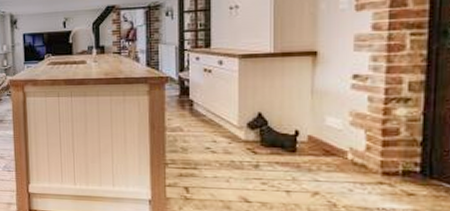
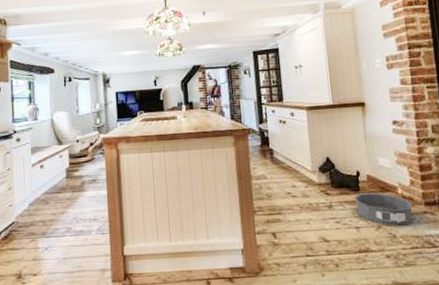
springform pan: none [288,155,366,195] -> present [354,192,414,226]

